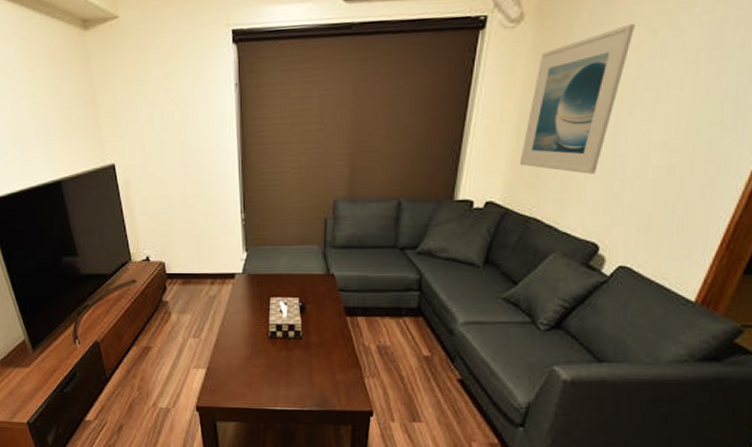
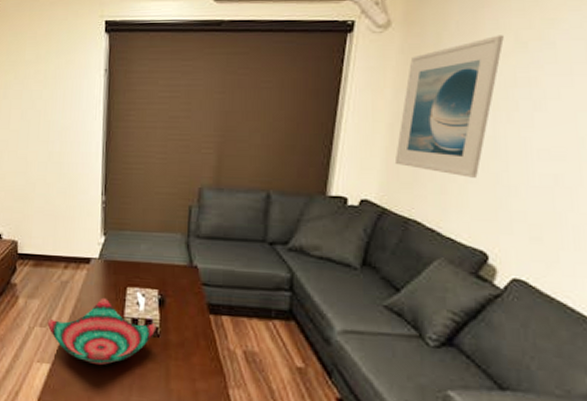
decorative bowl: none [200,308,299,367] -> present [47,297,157,366]

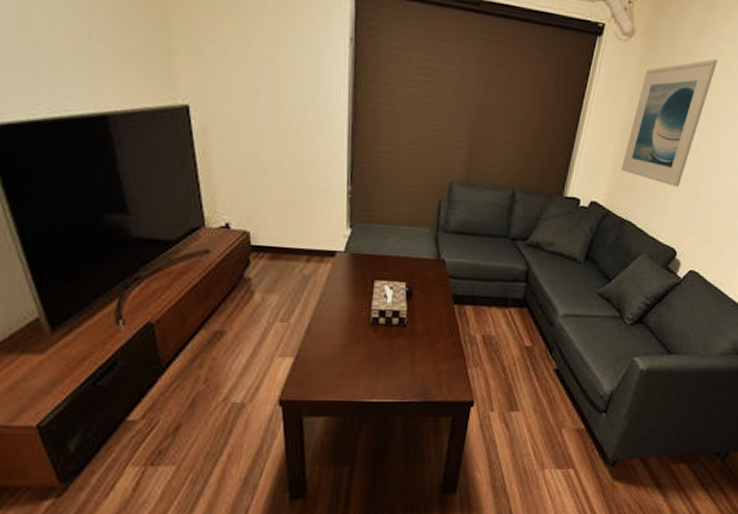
decorative bowl: present [47,297,157,366] -> none [289,291,404,356]

